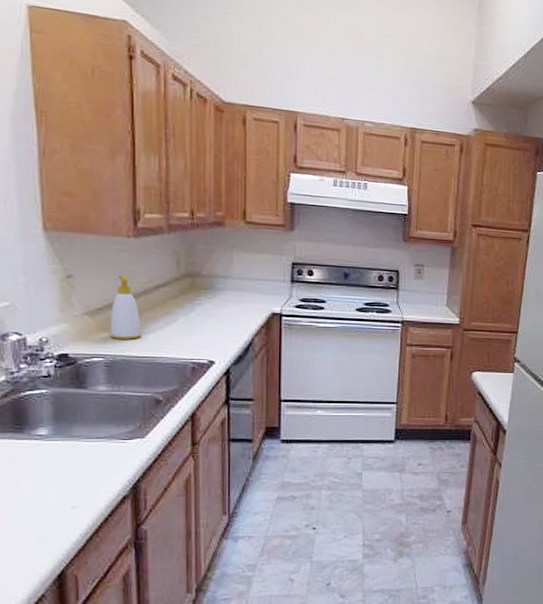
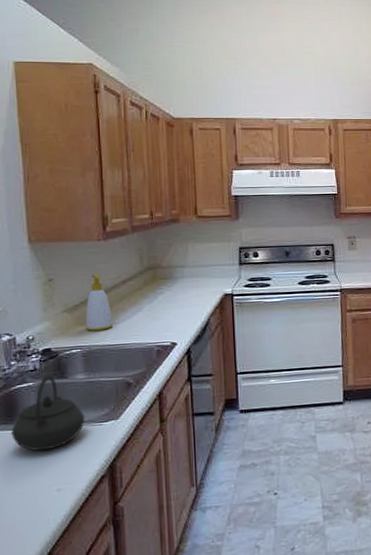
kettle: none [20,382,107,465] -> present [11,374,85,452]

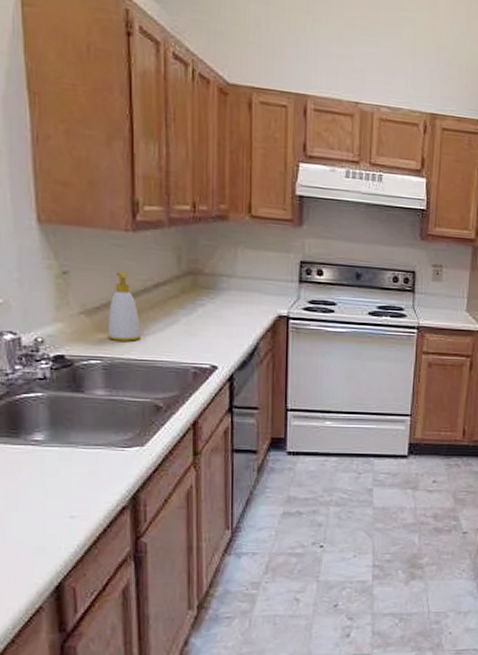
kettle: present [11,374,85,452] -> none [16,385,105,472]

